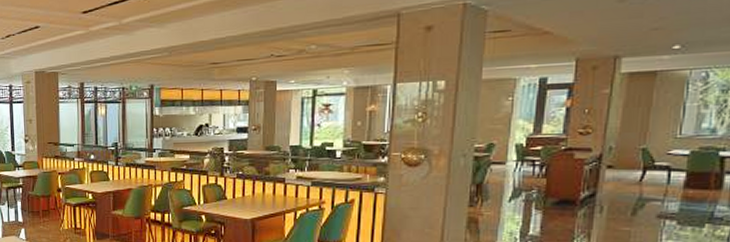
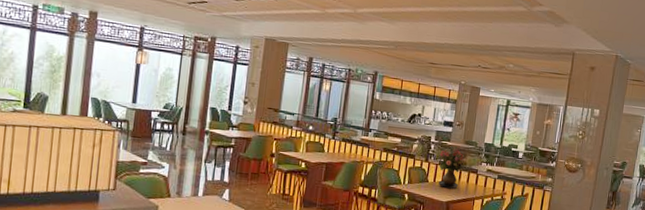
bouquet: none [235,153,268,205] -> present [438,145,465,190]

